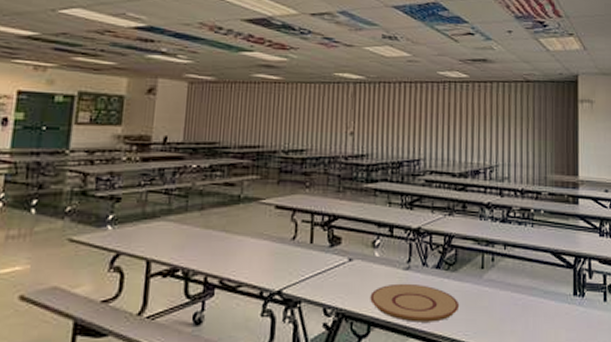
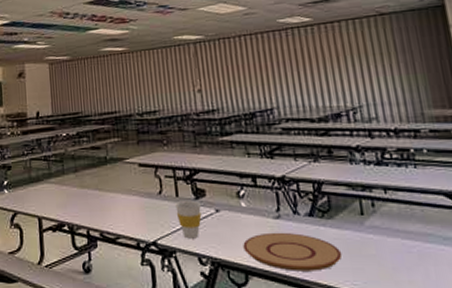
cup: none [307,248,336,288] -> present [175,201,202,239]

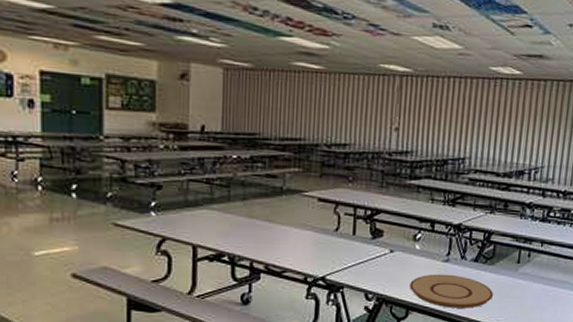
cup: present [175,201,202,239] -> none [350,240,378,276]

